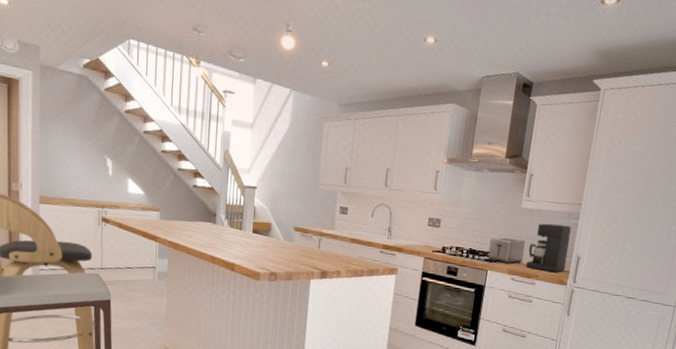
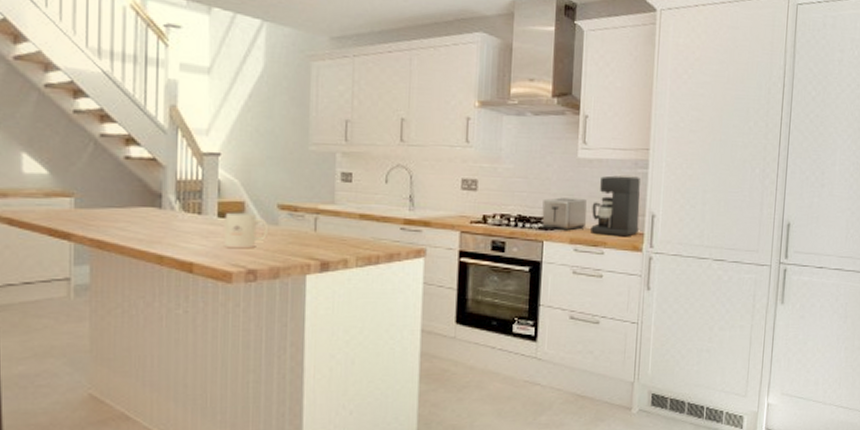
mug: none [255,230,287,257] -> present [222,212,269,249]

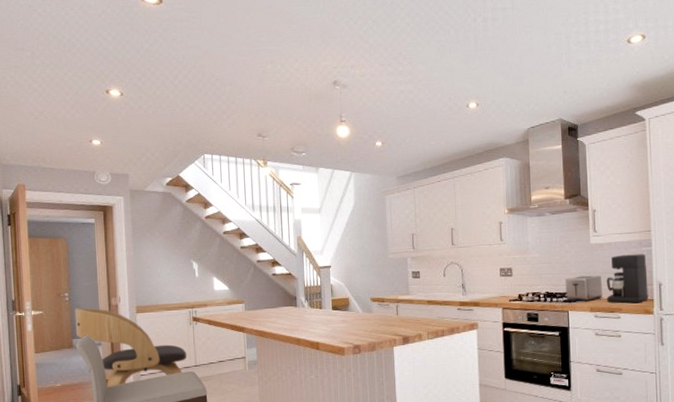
mug: present [222,212,269,249] -> none [336,305,366,331]

